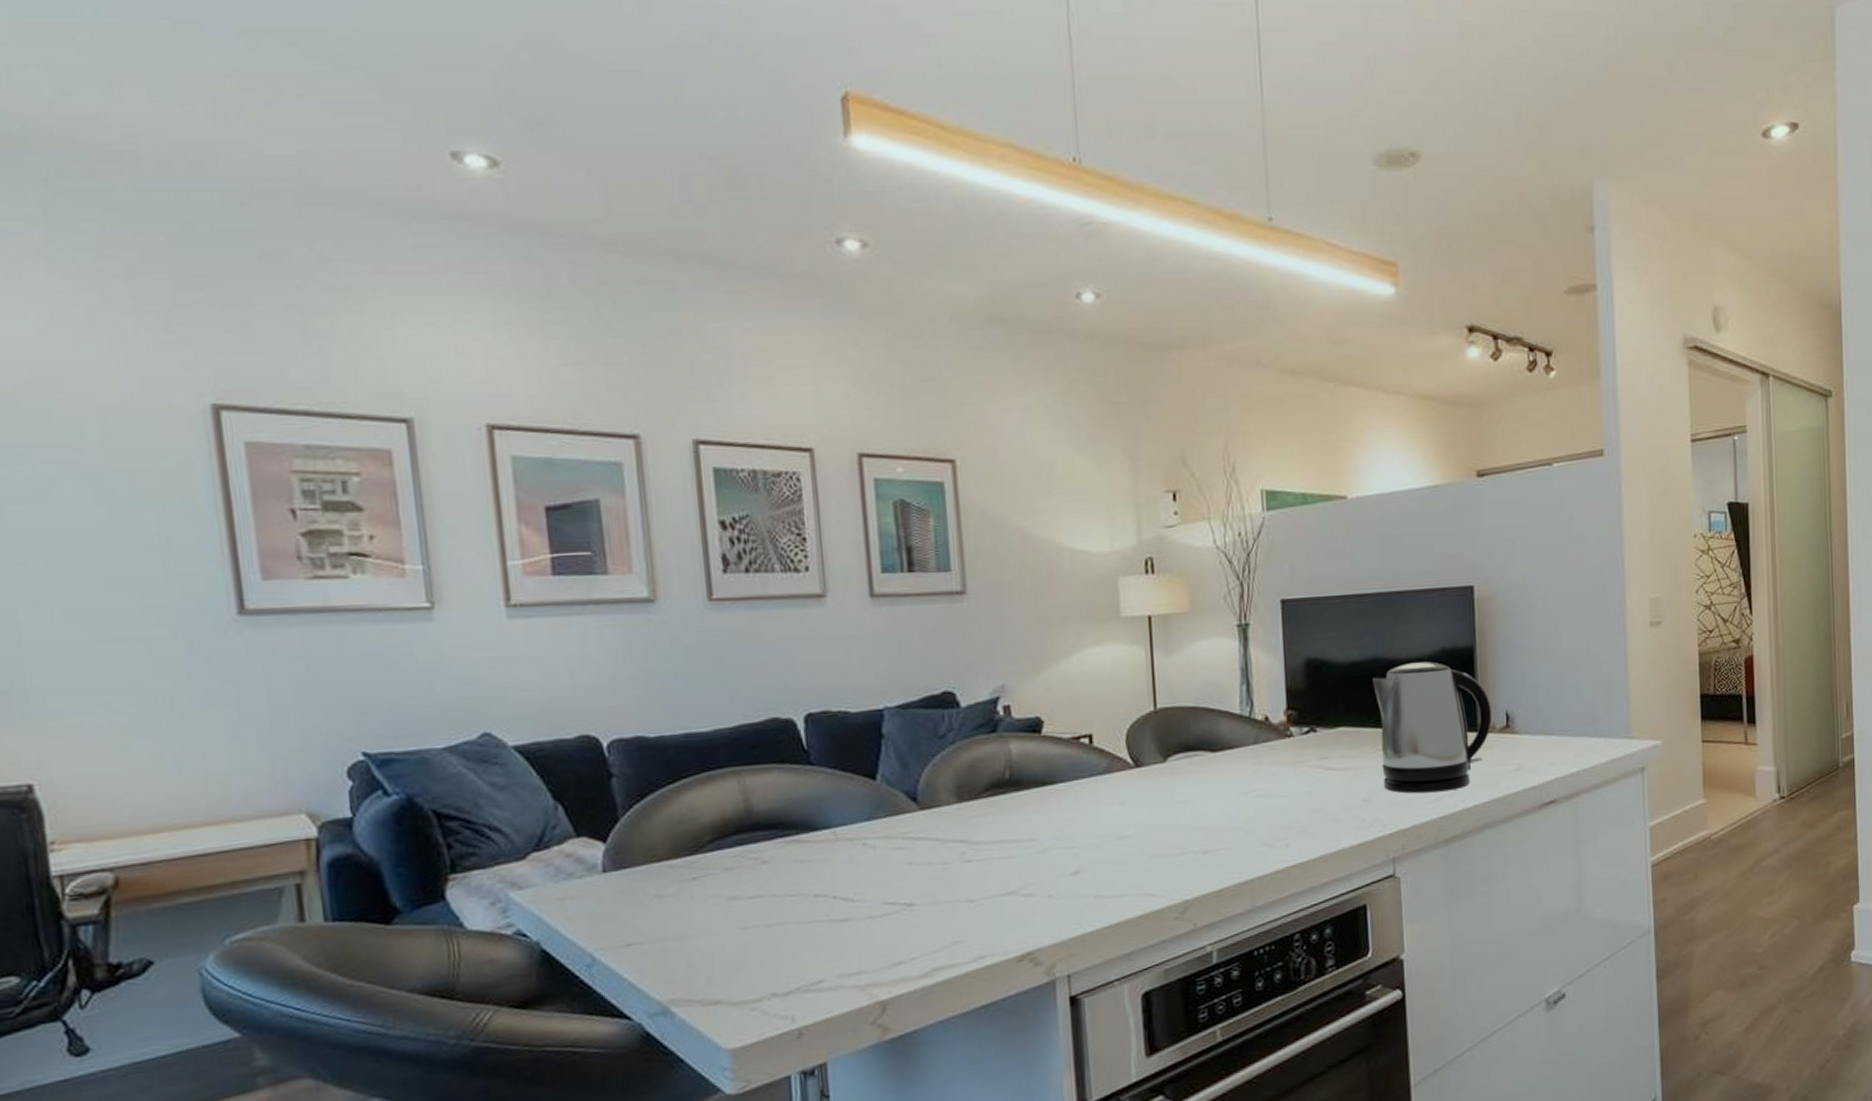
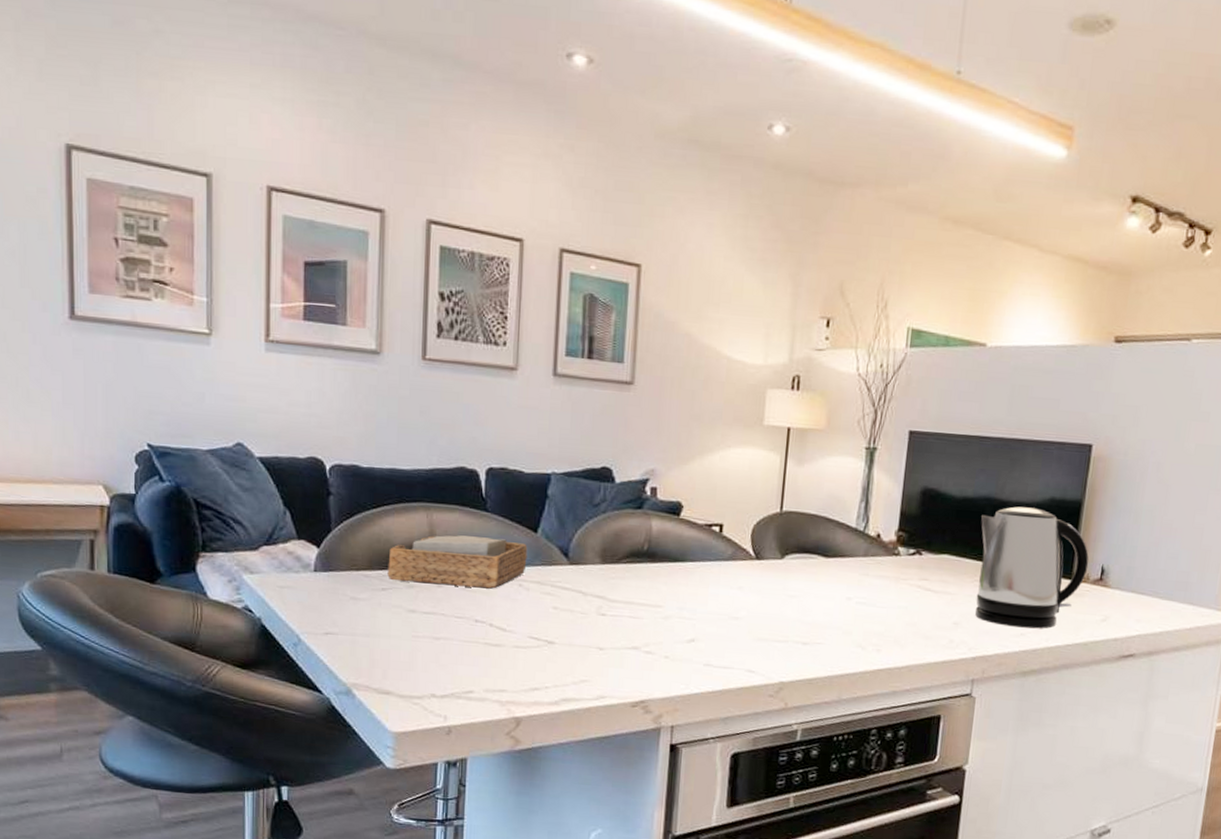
napkin holder: none [696,793,869,867] -> present [387,535,528,589]

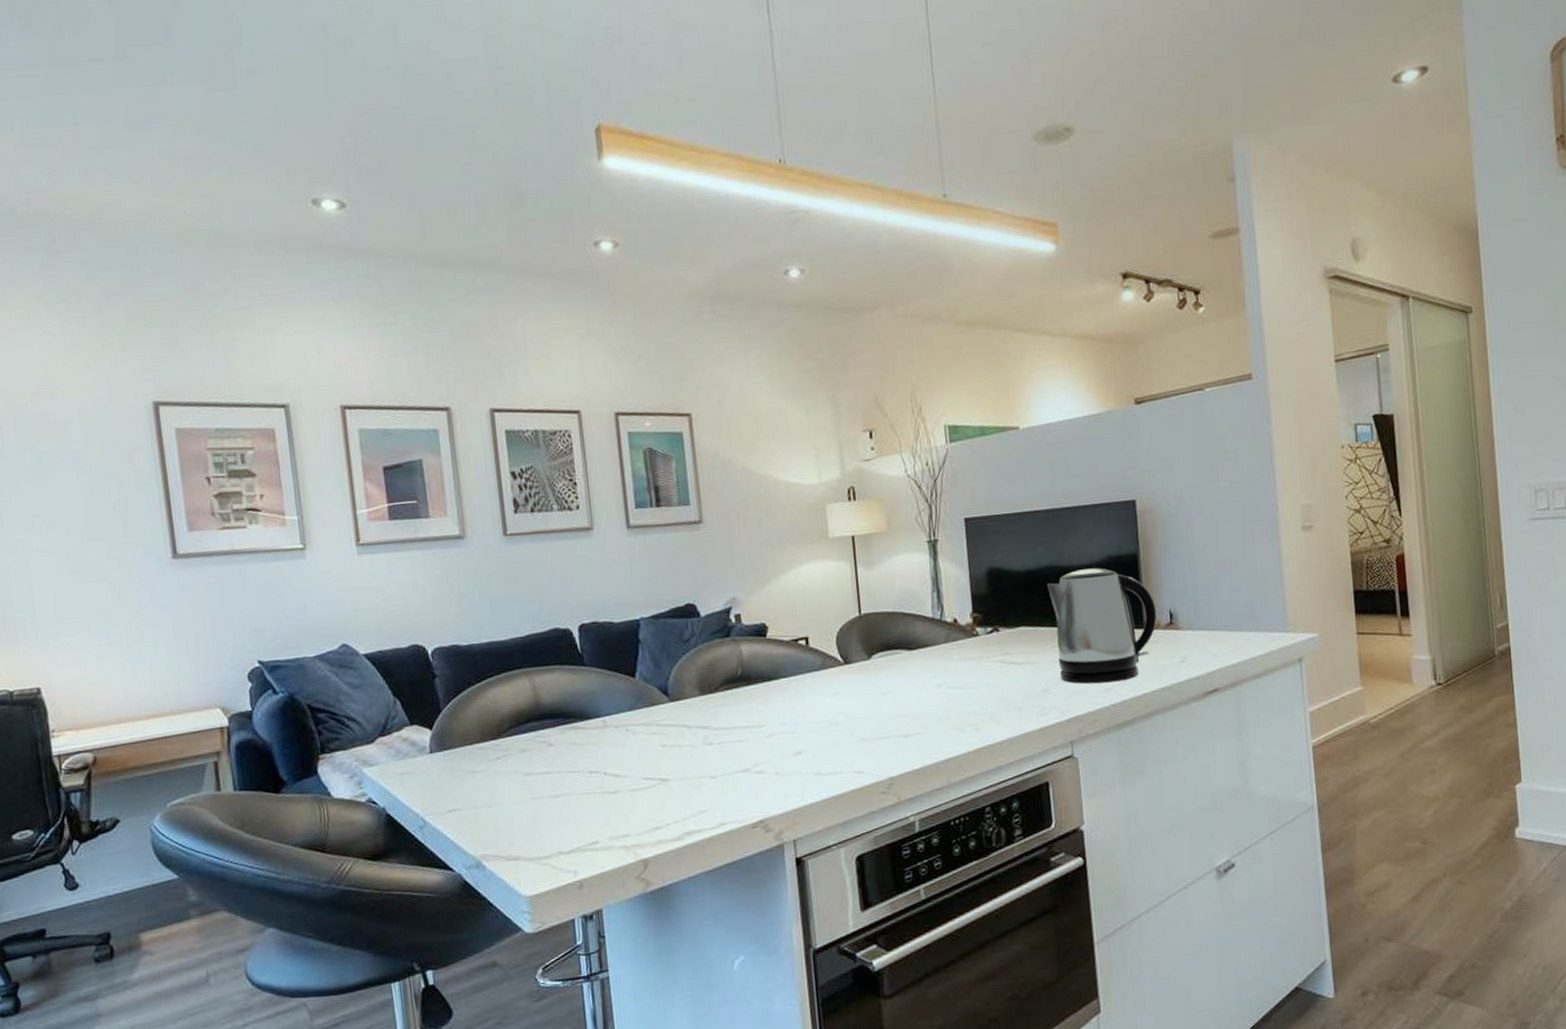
napkin holder: present [387,535,528,589] -> none [498,689,631,748]

